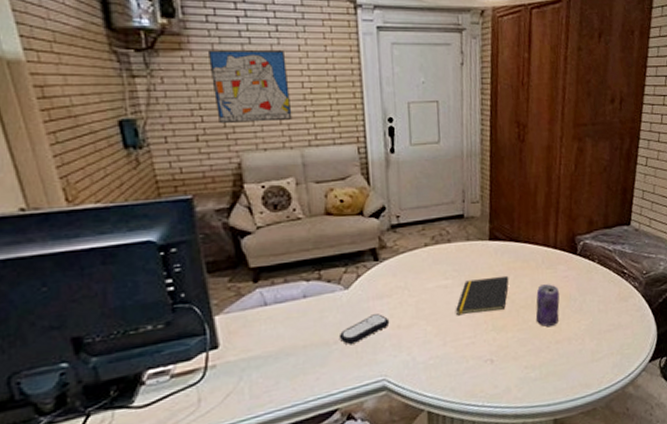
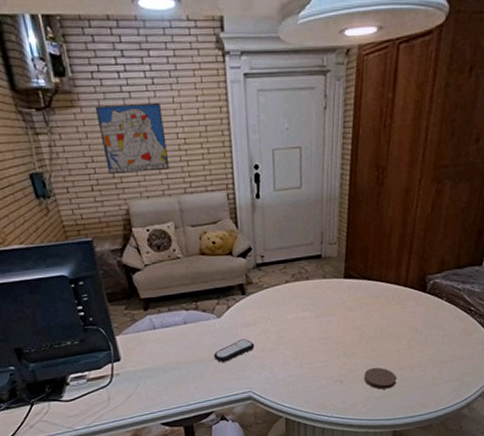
notepad: present [455,275,509,316] -> none [311,310,361,343]
coaster: none [517,342,553,369] -> present [364,368,396,390]
beverage can: present [535,284,560,327] -> none [382,318,407,355]

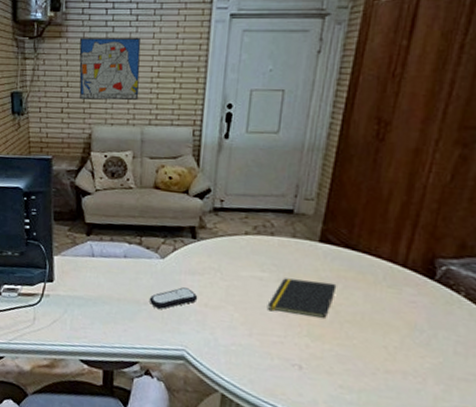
notepad: none [311,310,361,343] -> present [267,278,337,320]
coaster: present [364,368,396,390] -> none [332,360,379,395]

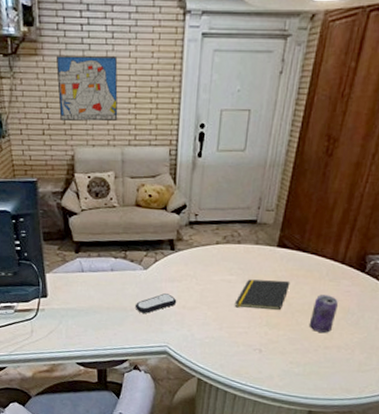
beverage can: none [363,303,402,353] -> present [309,295,339,333]

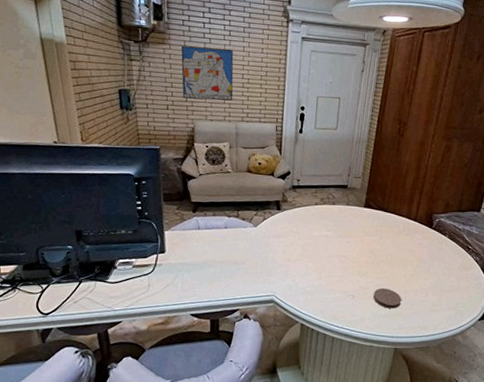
remote control: present [134,293,177,313] -> none [245,248,283,266]
notepad: present [234,279,290,311] -> none [331,235,376,261]
coaster: none [285,342,320,367] -> present [373,288,401,309]
beverage can: present [309,295,339,333] -> none [391,247,414,279]

